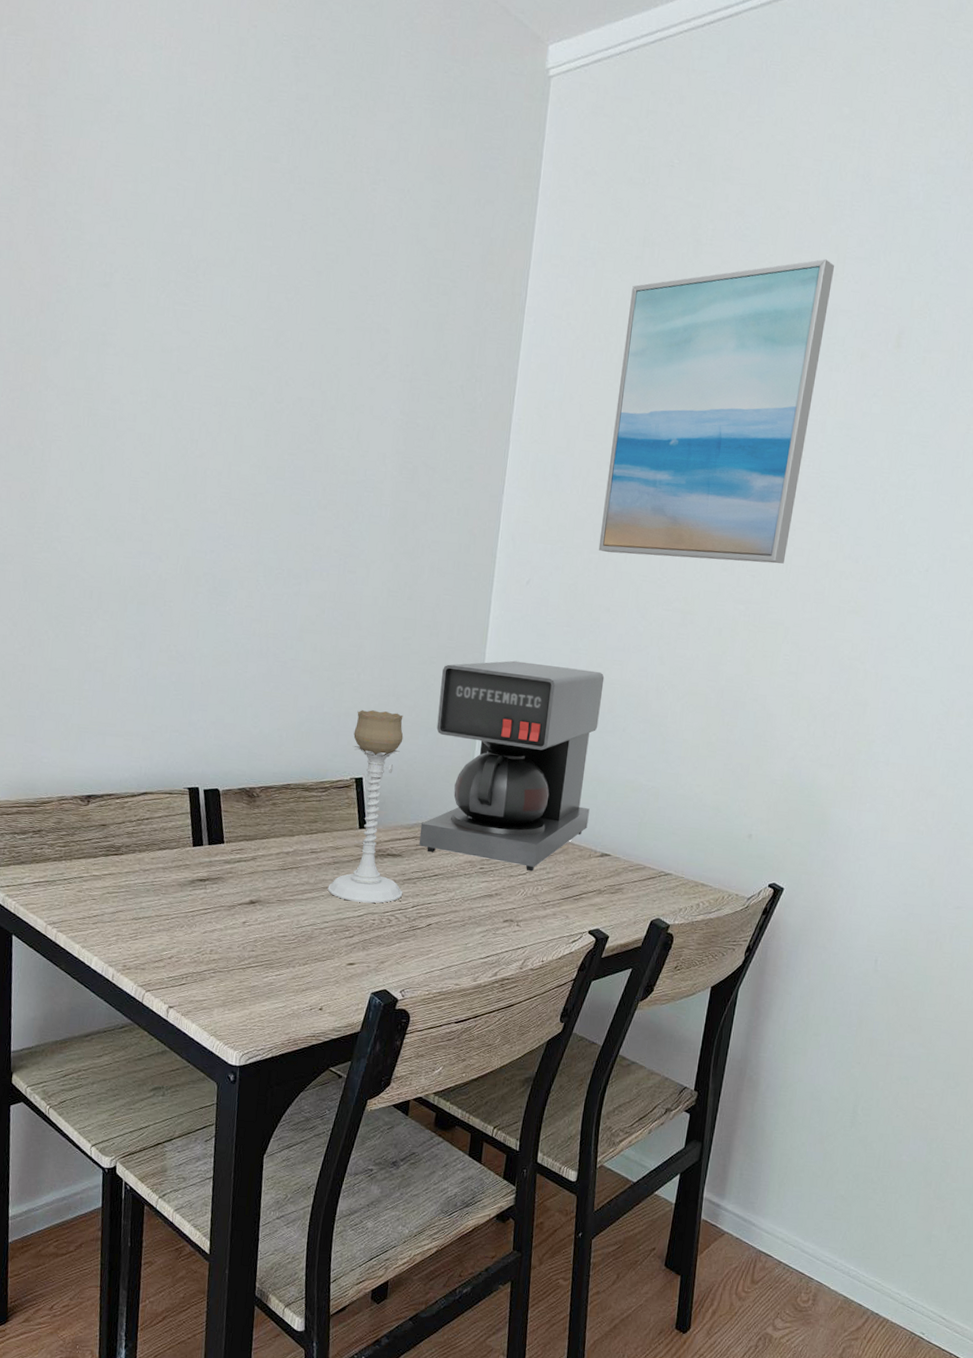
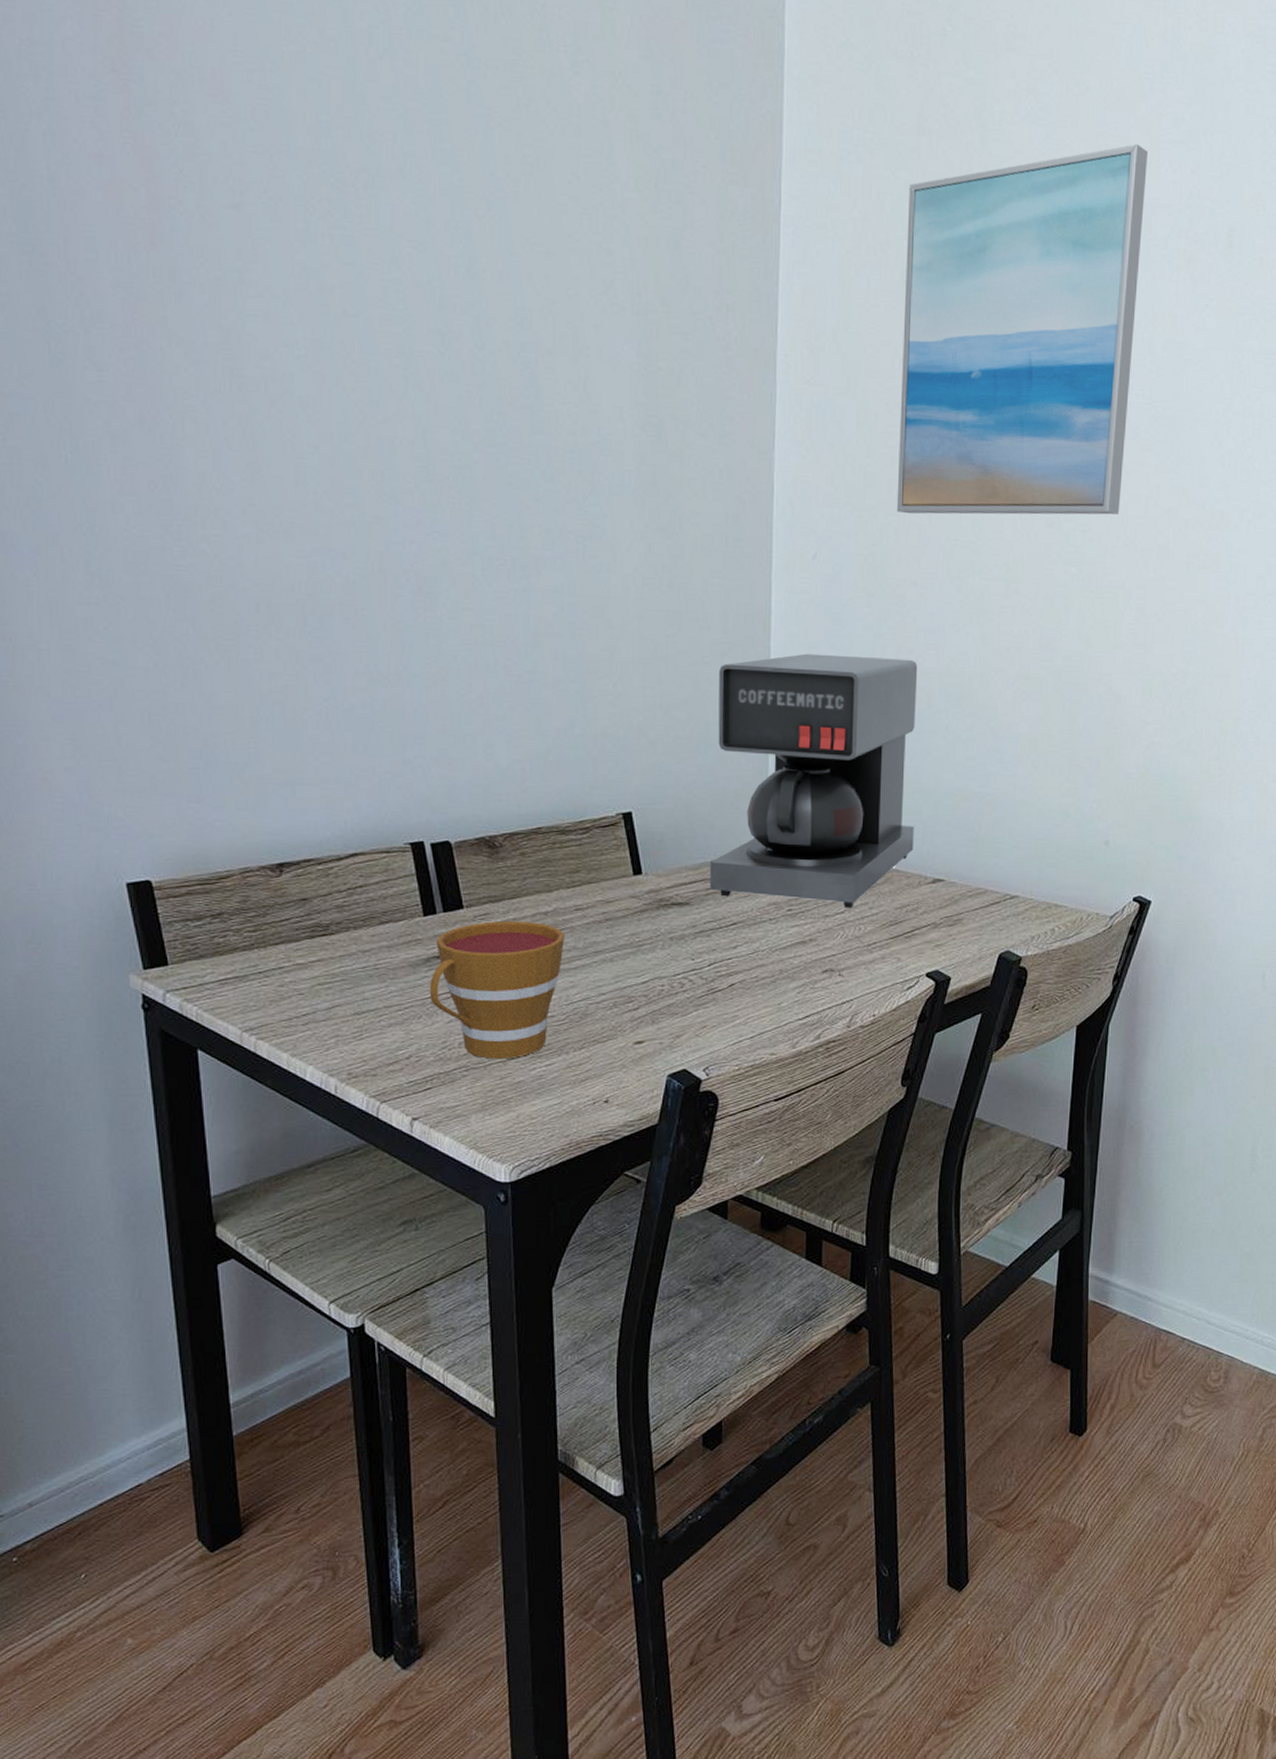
cup: none [191,855,301,967] -> present [429,920,564,1059]
candle holder: present [327,710,404,904] -> none [601,727,695,966]

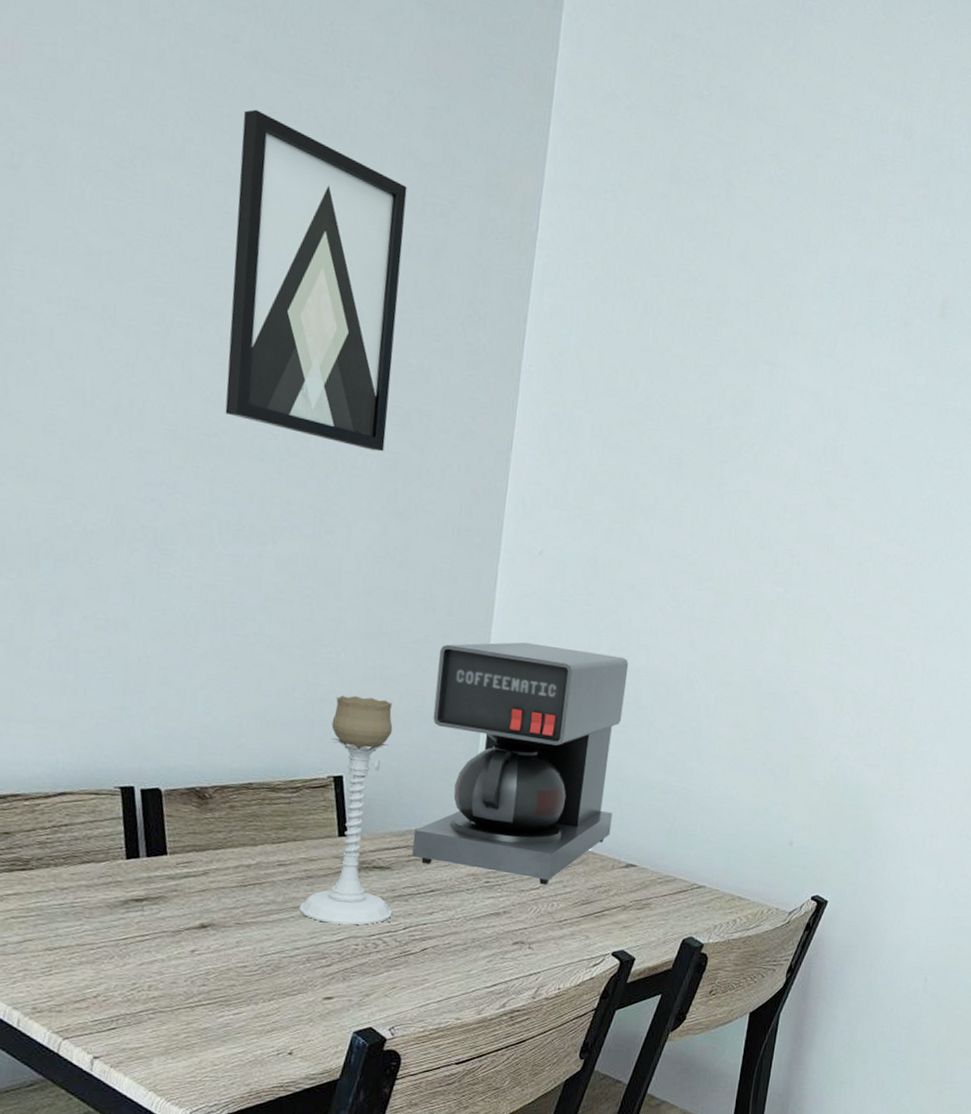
cup: present [429,920,564,1059] -> none [124,869,265,1005]
wall art: none [462,112,642,466] -> present [225,109,407,452]
candle holder: none [601,727,695,966] -> present [299,695,393,925]
wall art: present [896,144,1149,515] -> none [621,215,877,543]

